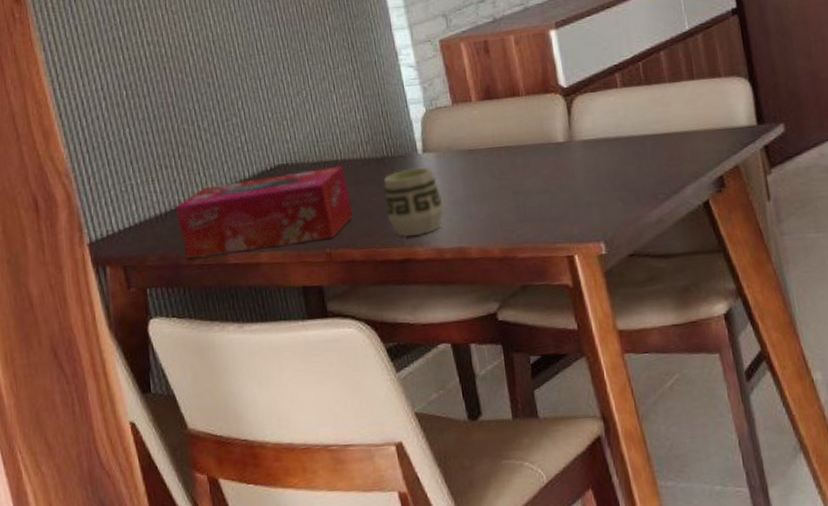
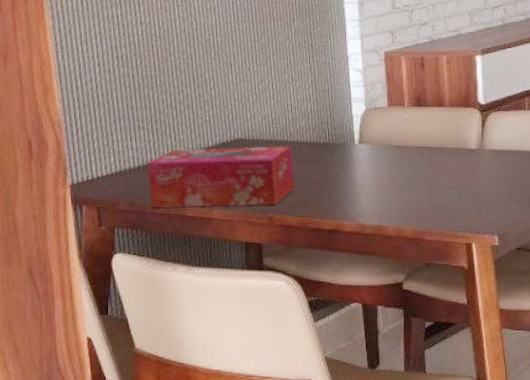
cup: present [383,167,444,236] -> none [323,155,370,211]

